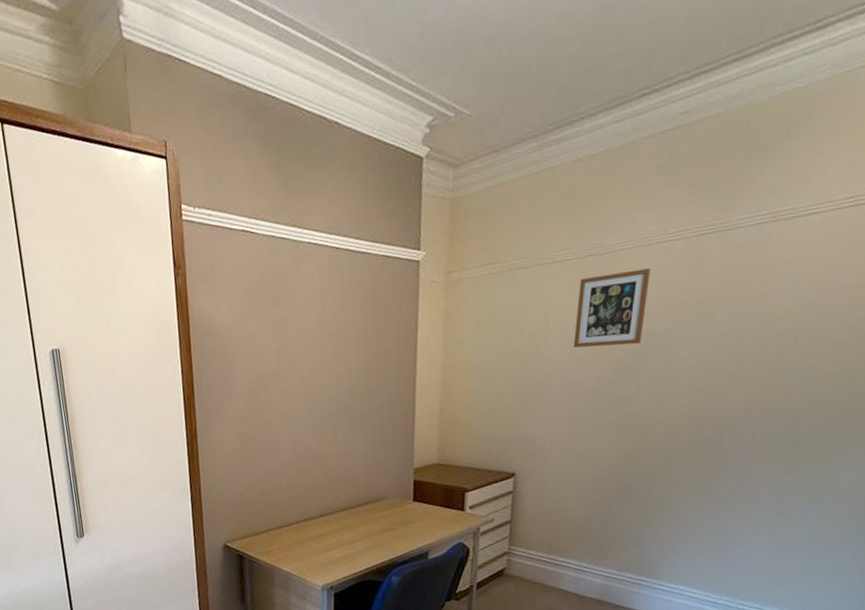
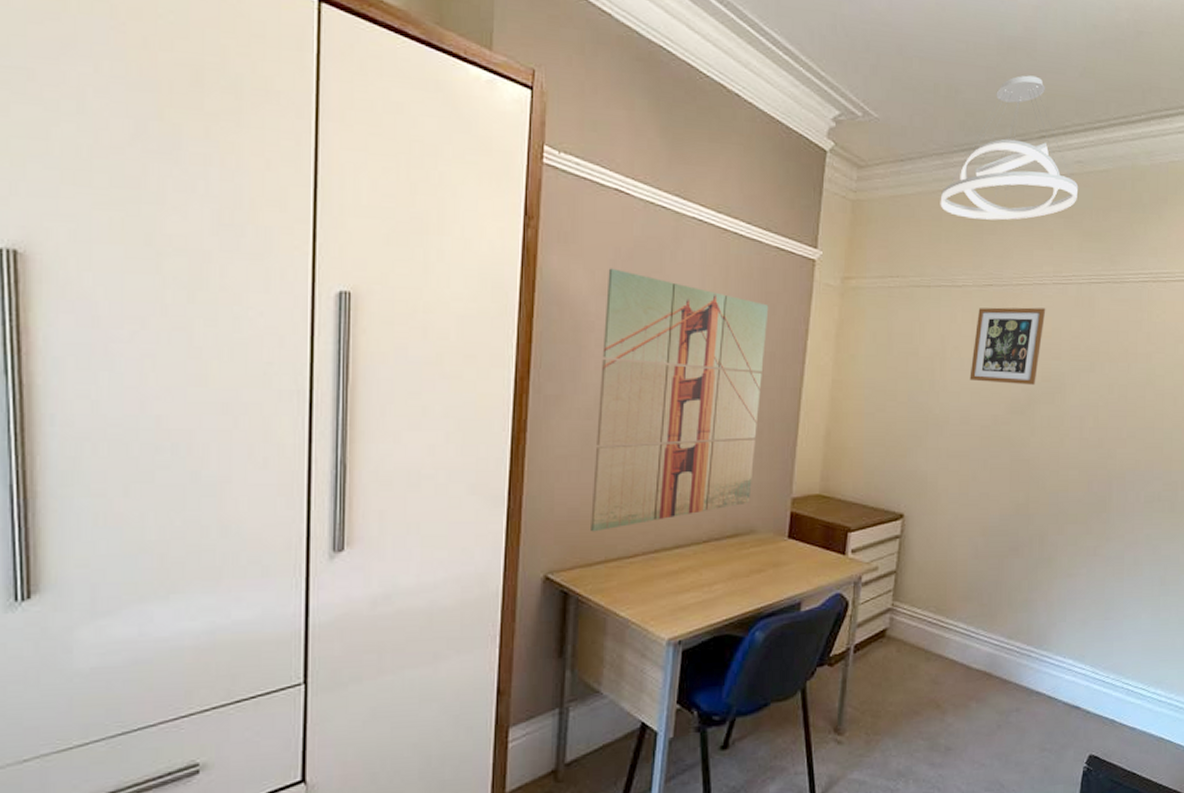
wall art: none [244,298,381,510] -> present [591,268,769,532]
pendant light: none [536,32,685,195] -> present [940,75,1079,220]

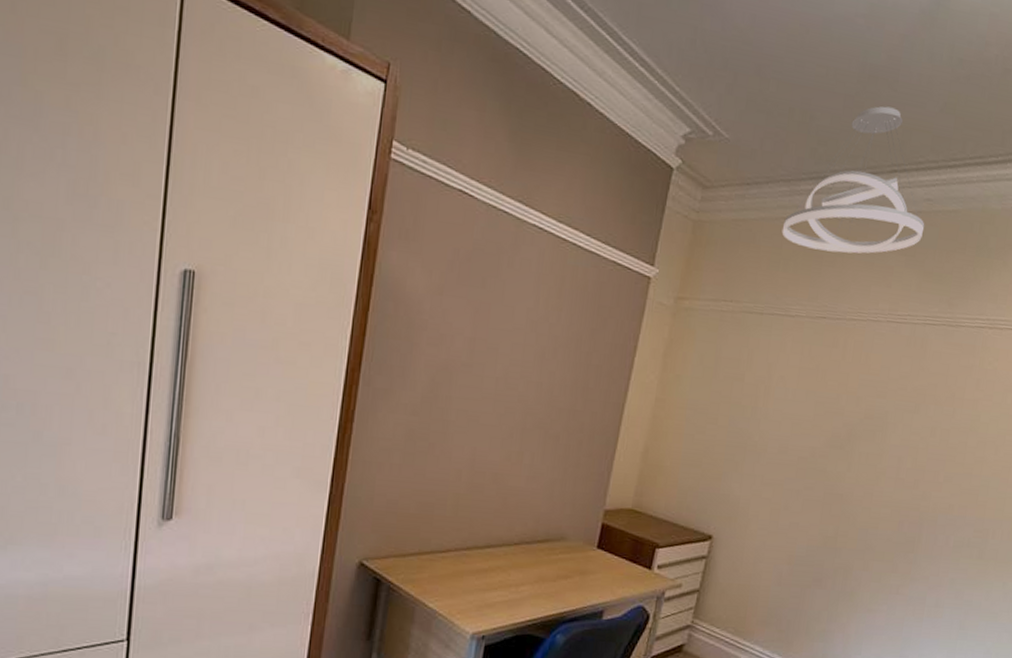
wall art: present [591,268,769,532] -> none [407,269,601,525]
picture frame: present [969,307,1046,385] -> none [792,339,877,421]

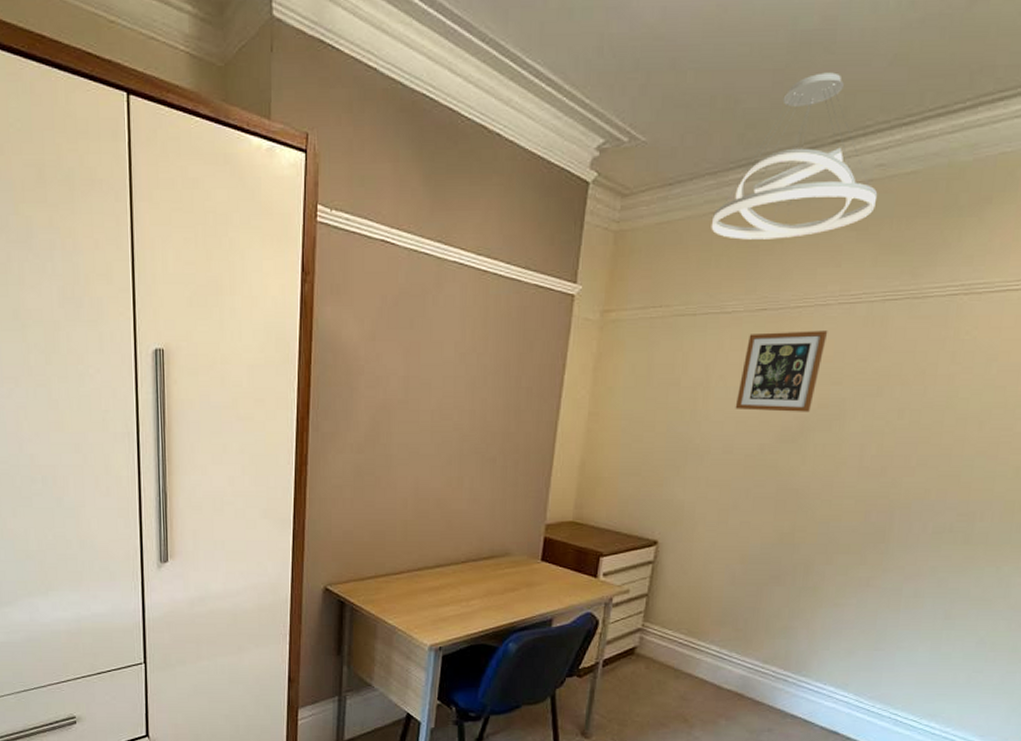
picture frame: none [792,339,877,421] -> present [735,330,828,412]

